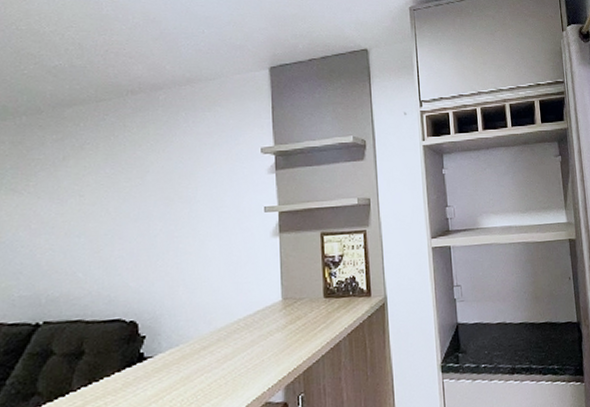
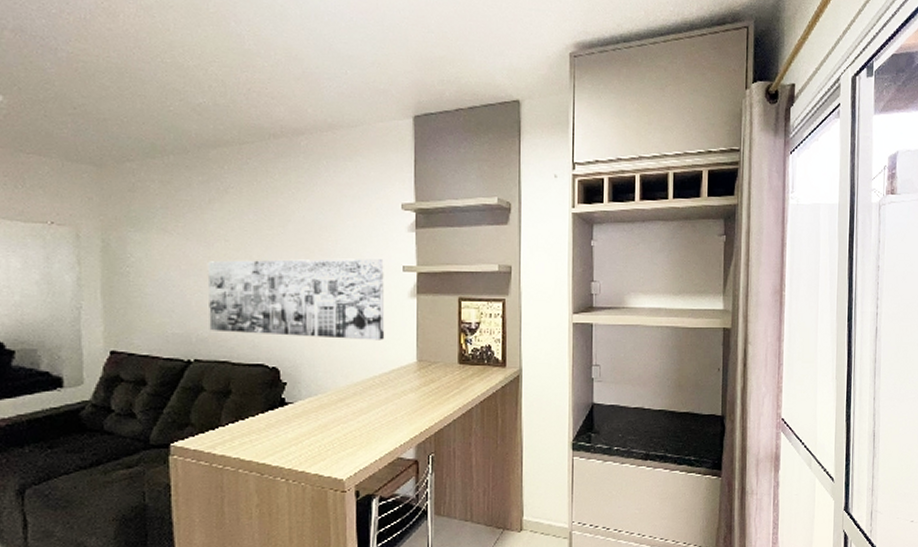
wall art: none [59,202,249,290] -> present [207,258,385,340]

